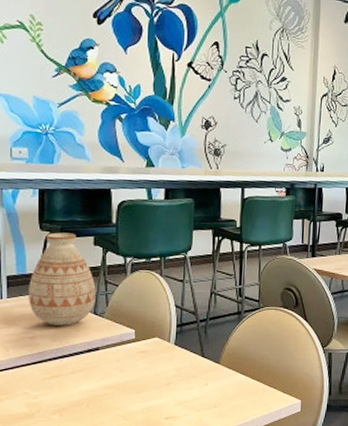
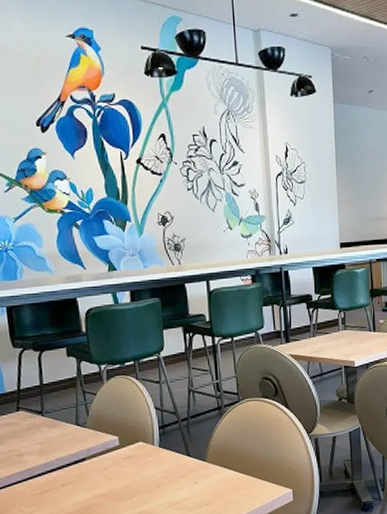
vase: present [29,232,96,326] -> none [9,347,76,441]

